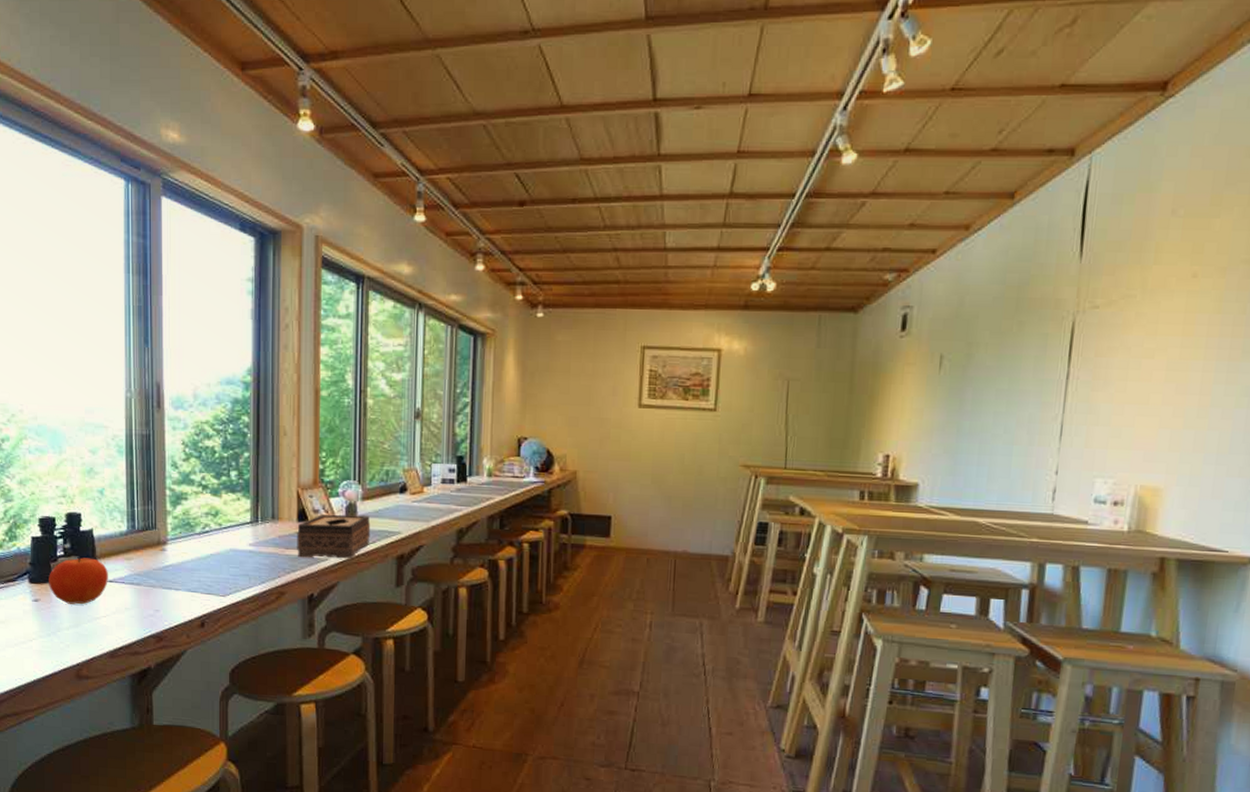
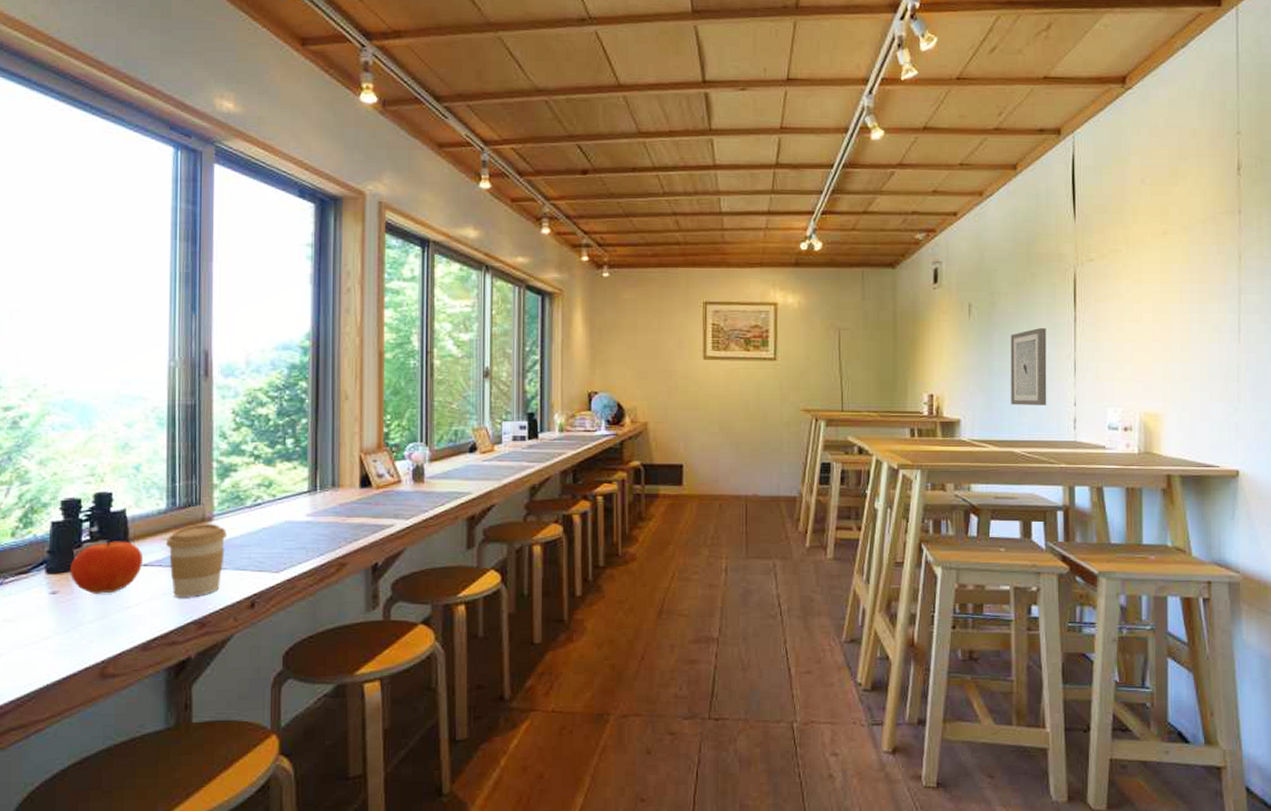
coffee cup: none [128,547,180,613] -> present [166,524,228,597]
tissue box: present [297,514,371,559] -> none [359,478,439,526]
wall art: none [979,385,1031,473] -> present [1010,328,1047,405]

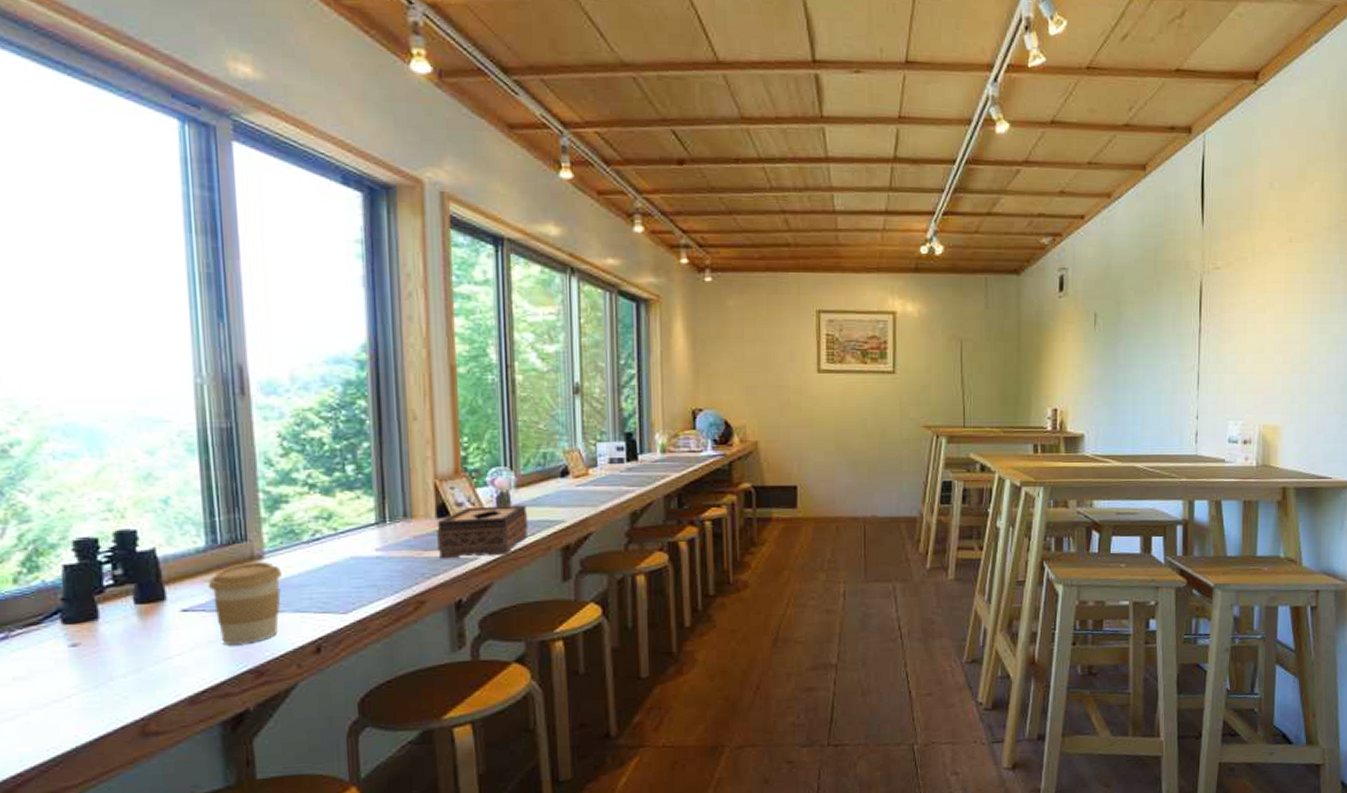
fruit: present [70,541,143,594] -> none [92,584,182,645]
tissue box: none [359,478,439,526] -> present [437,505,529,559]
wall art: present [1010,328,1047,405] -> none [1134,339,1172,419]

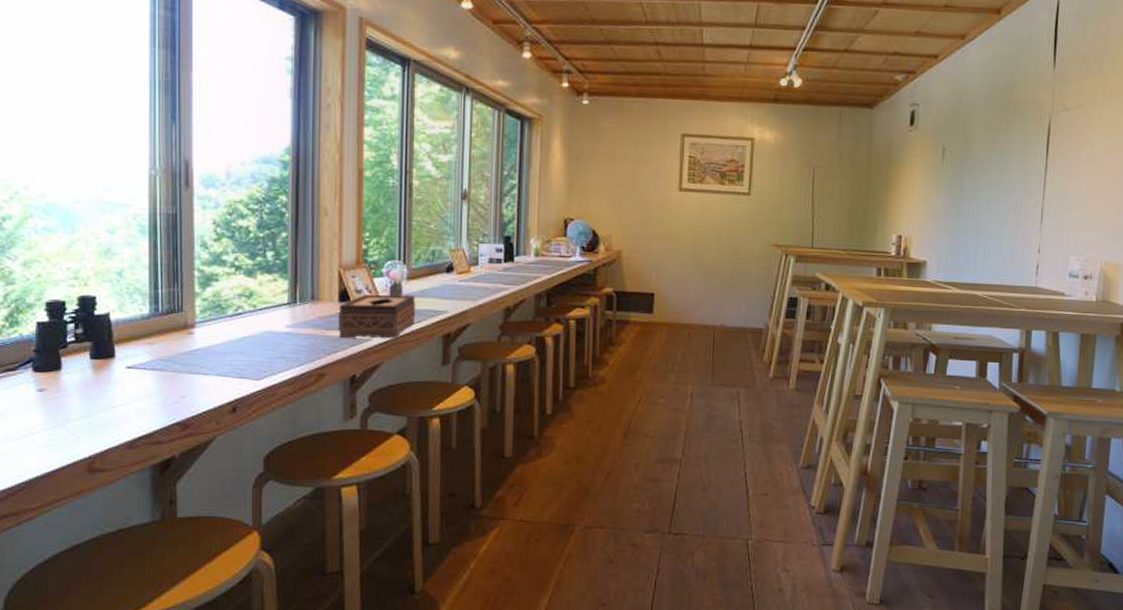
coffee cup: present [209,562,283,645] -> none [150,330,210,400]

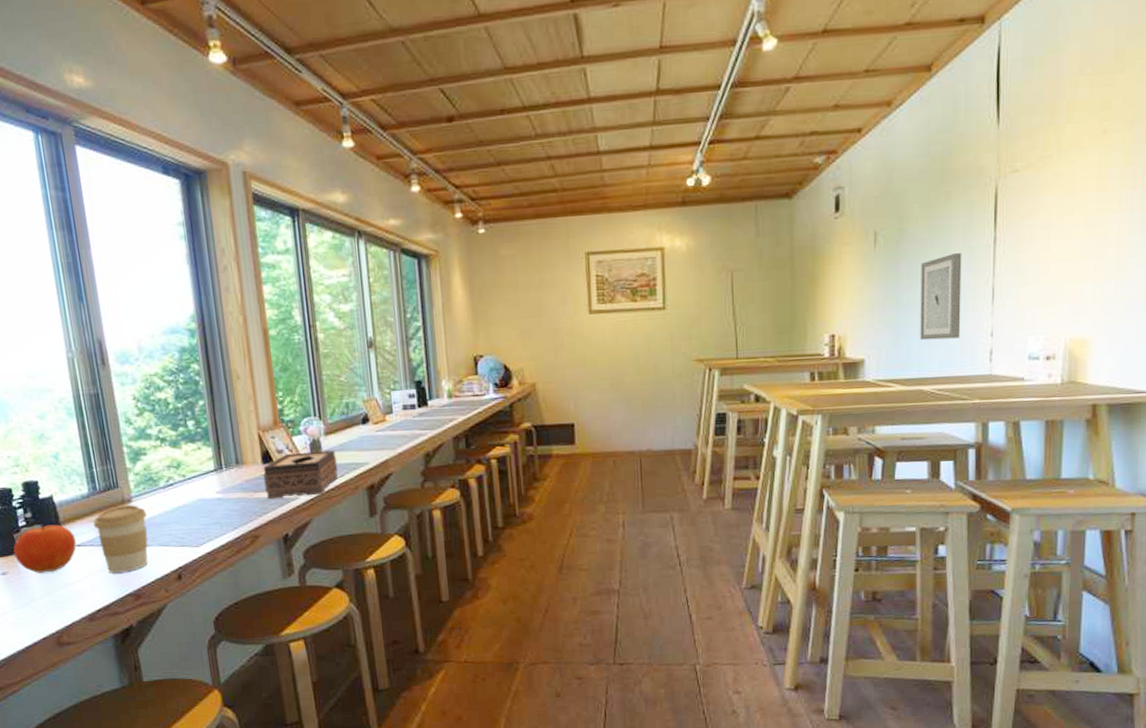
fruit: none [56,343,127,393] -> present [13,524,77,573]
coffee cup: none [150,330,210,400] -> present [93,505,148,573]
wall art: none [976,175,1017,251] -> present [920,253,962,341]

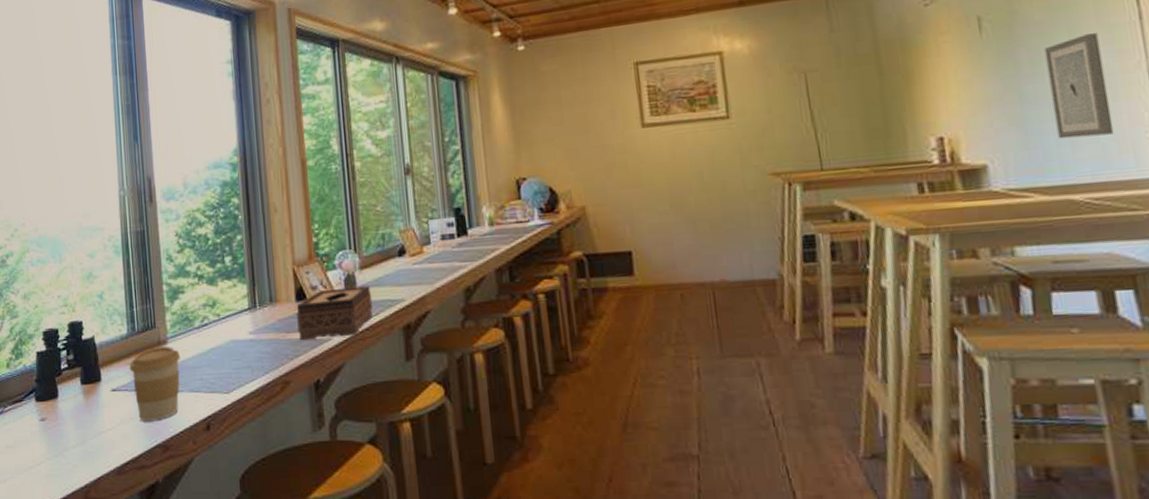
fruit: present [13,524,77,573] -> none [54,367,112,420]

